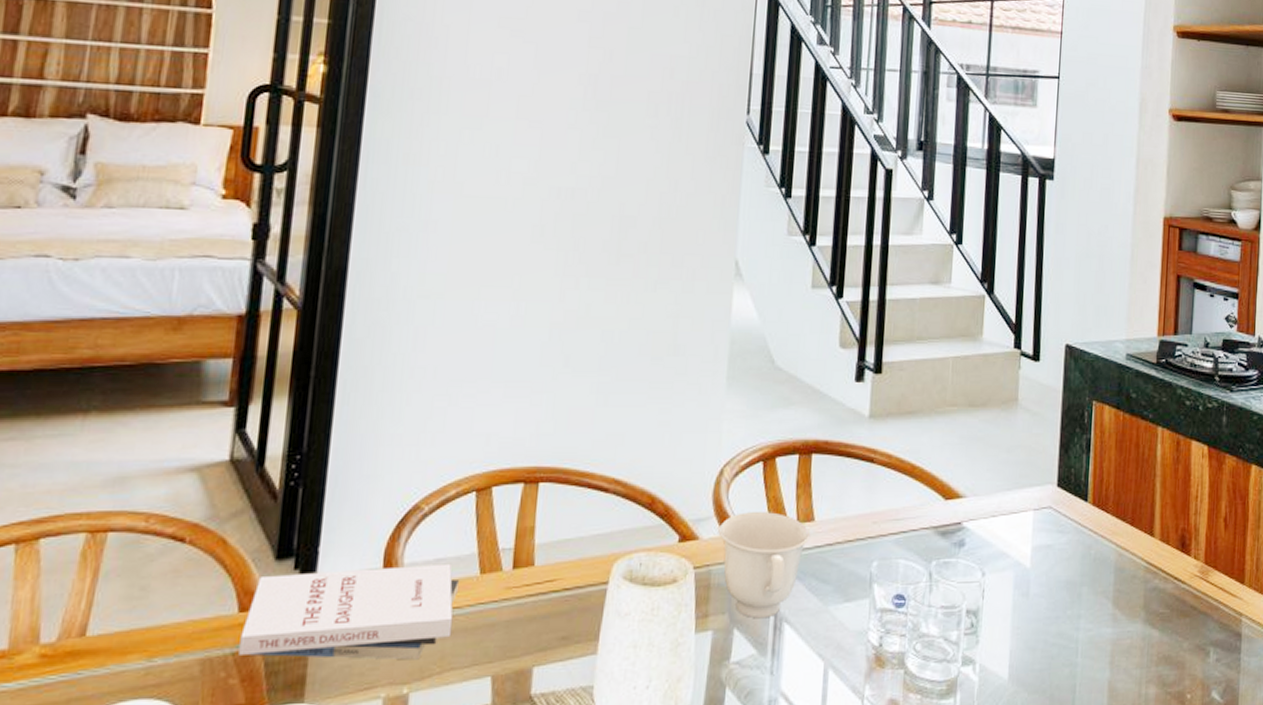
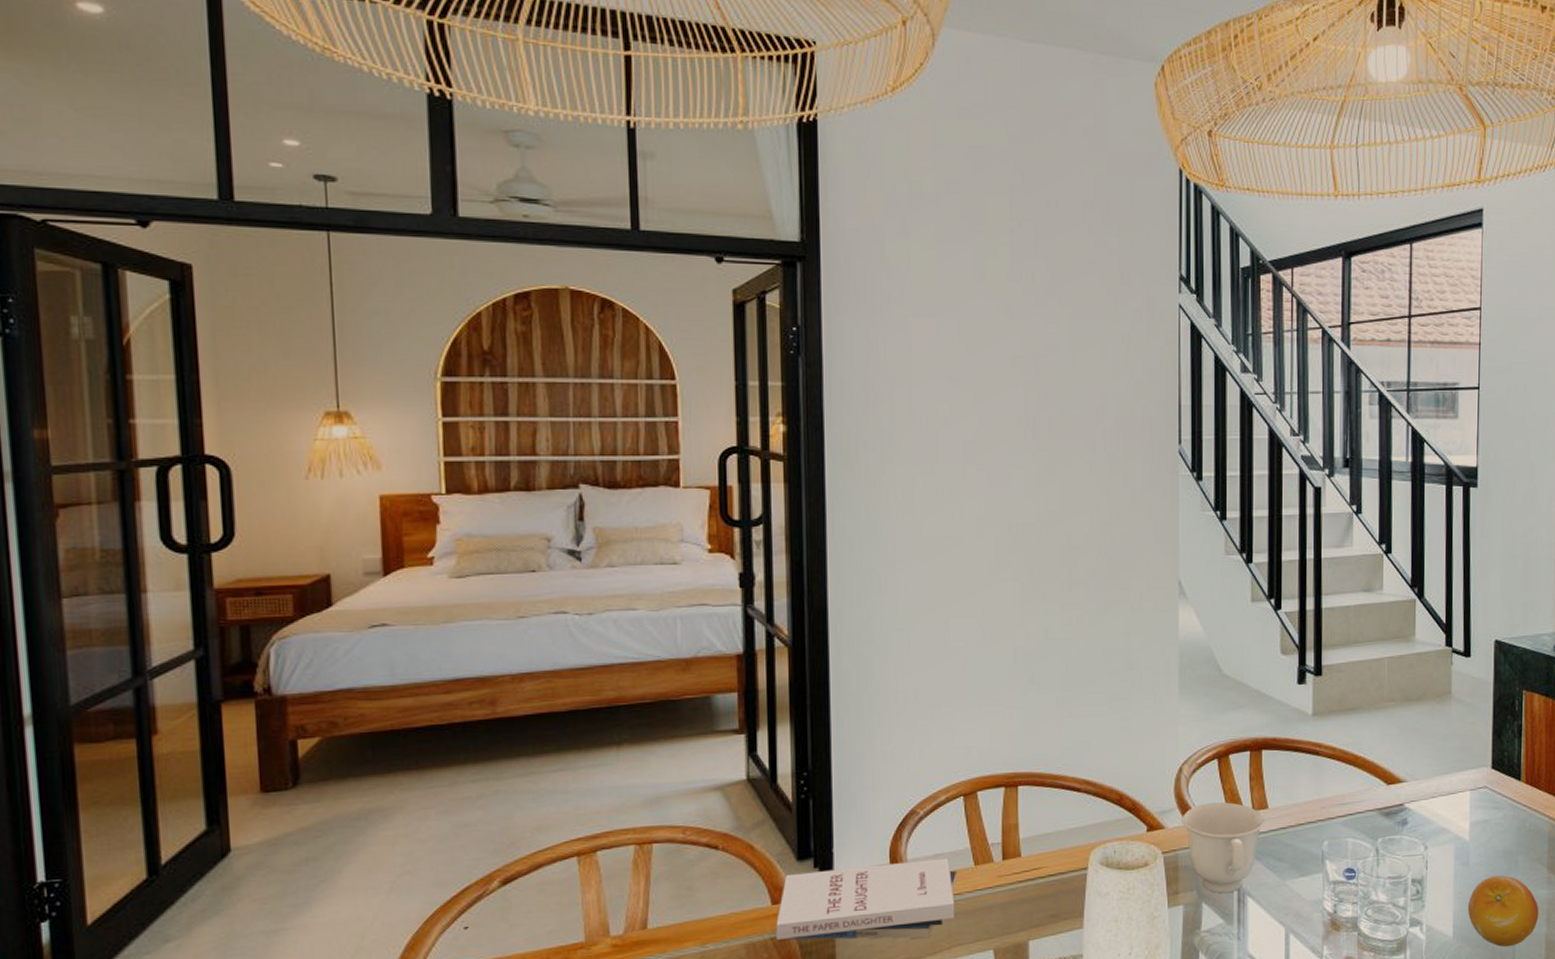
fruit: none [1026,608,1103,693] -> present [1468,875,1539,947]

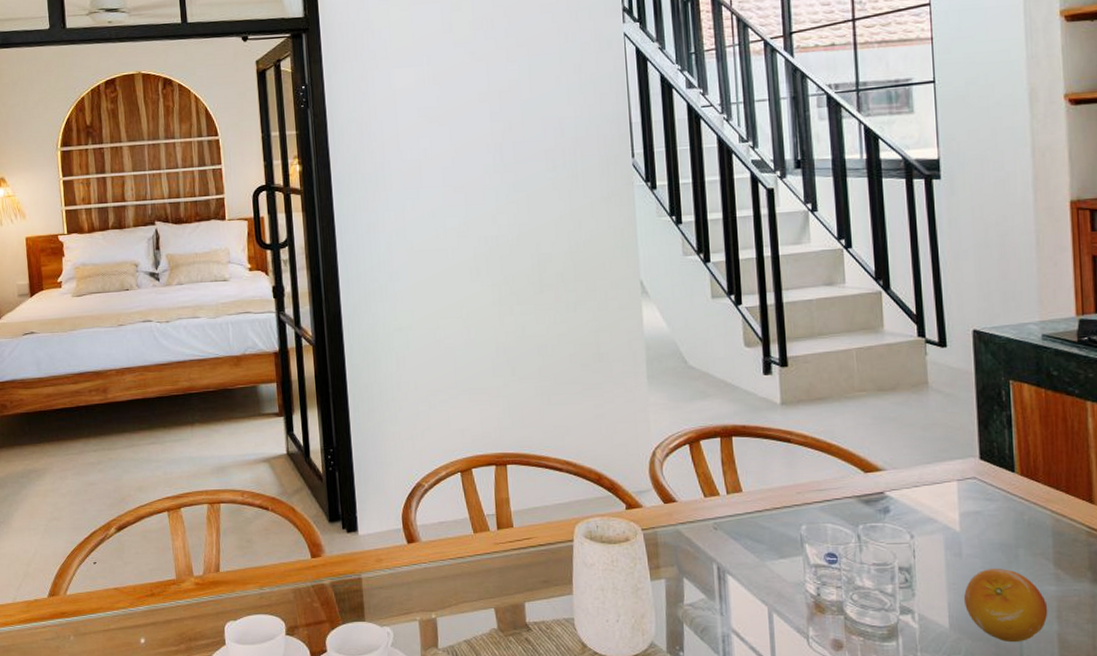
books: present [776,857,958,940] -> none [315,525,460,594]
teacup: present [1182,802,1266,894] -> none [658,485,741,571]

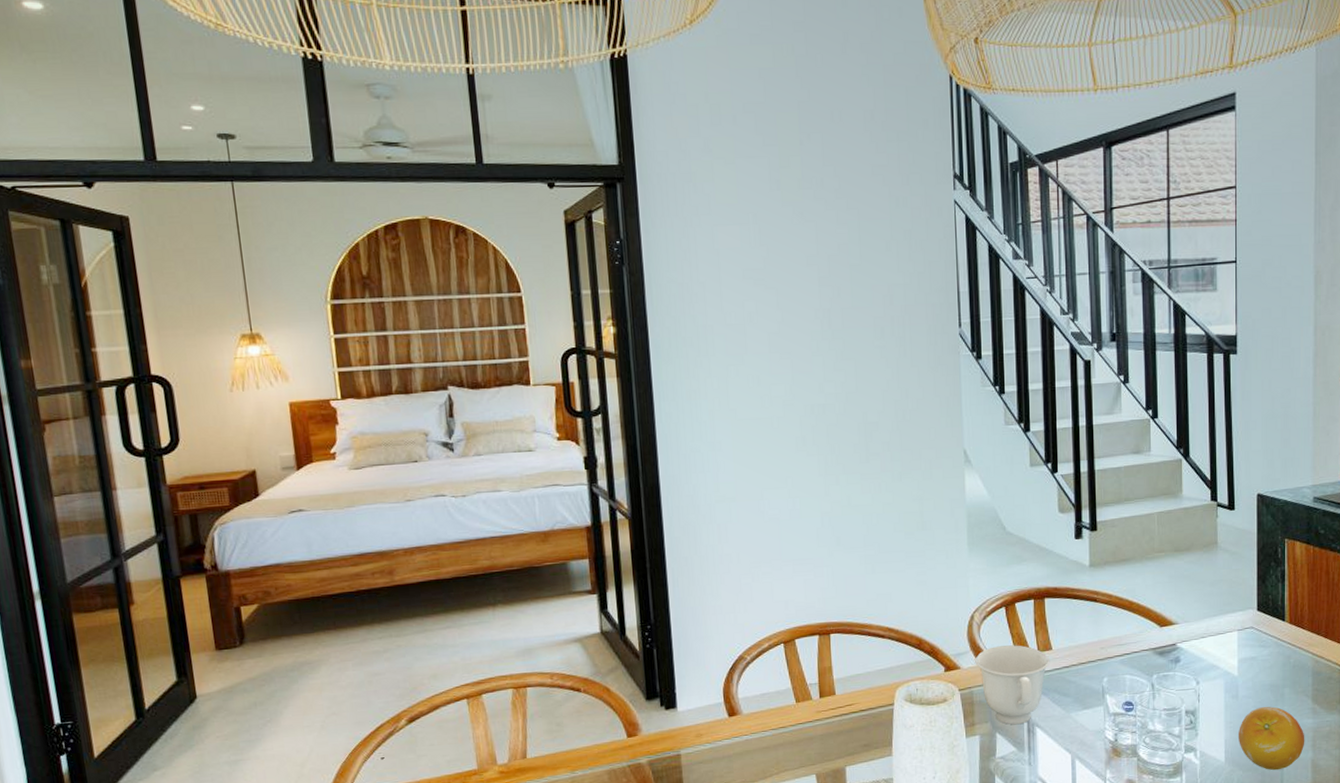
teacup: none [658,485,741,571] -> present [975,645,1050,725]

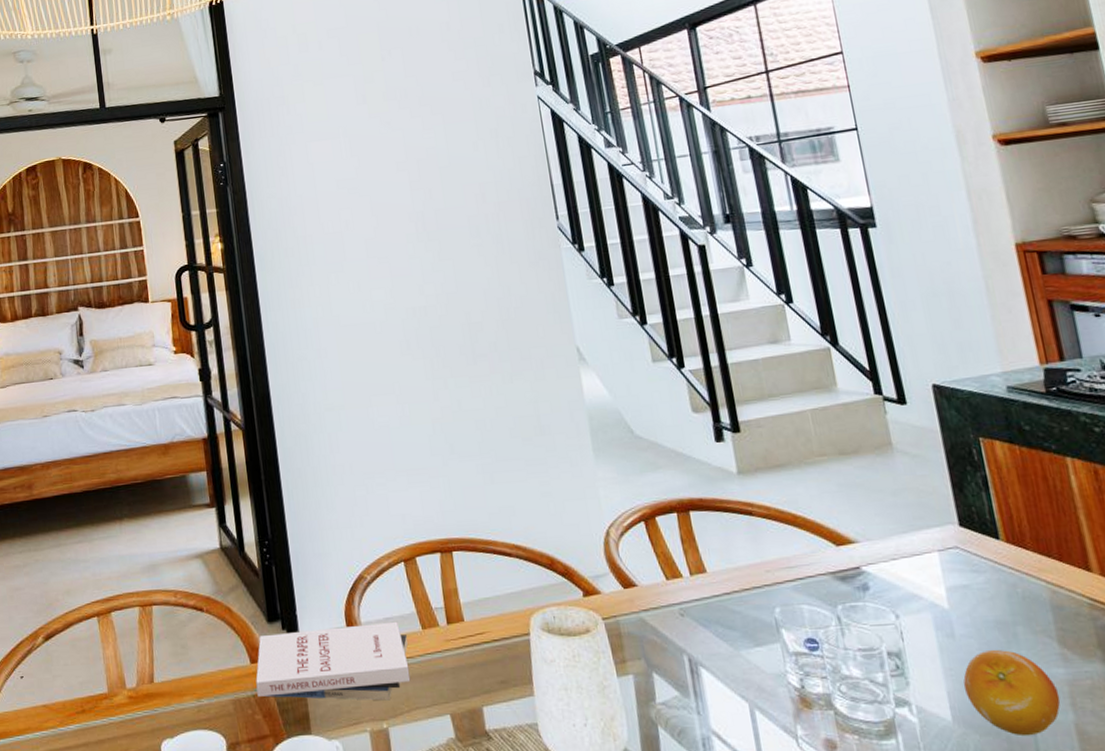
books: none [632,696,782,767] -> present [256,621,411,701]
teacup: present [975,645,1050,725] -> none [616,566,707,664]

